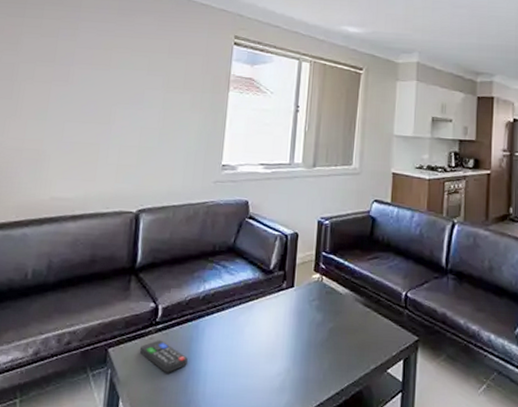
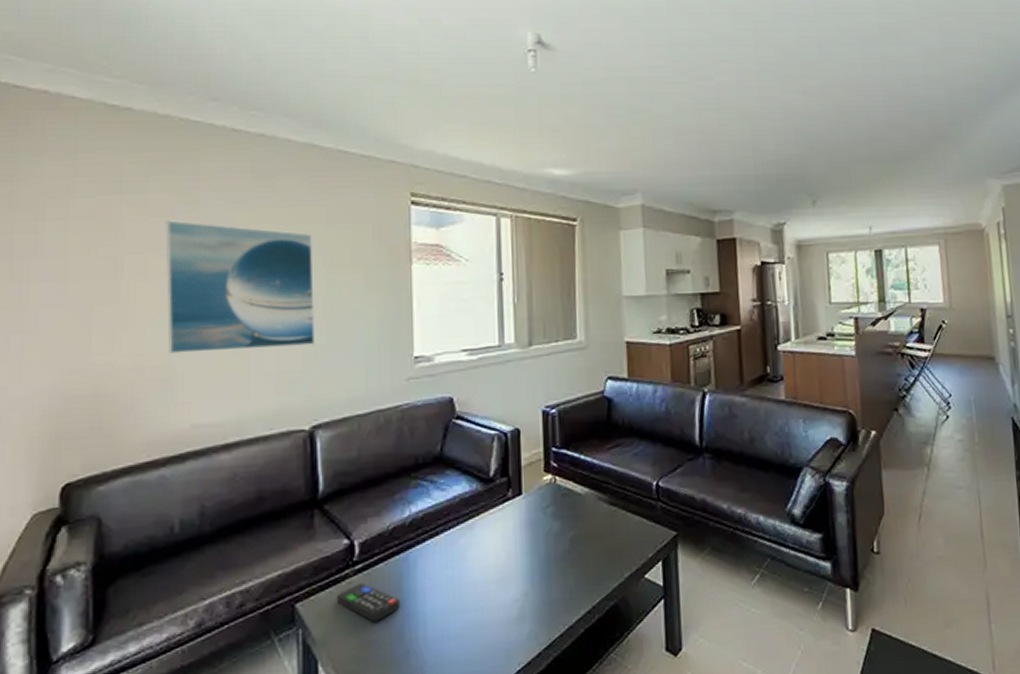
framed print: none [41,40,157,146] -> present [165,220,314,354]

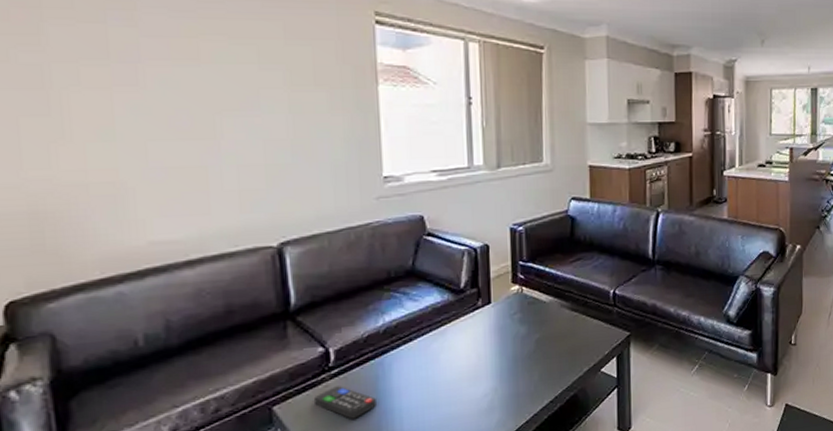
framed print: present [165,220,314,354] -> none [98,27,278,170]

